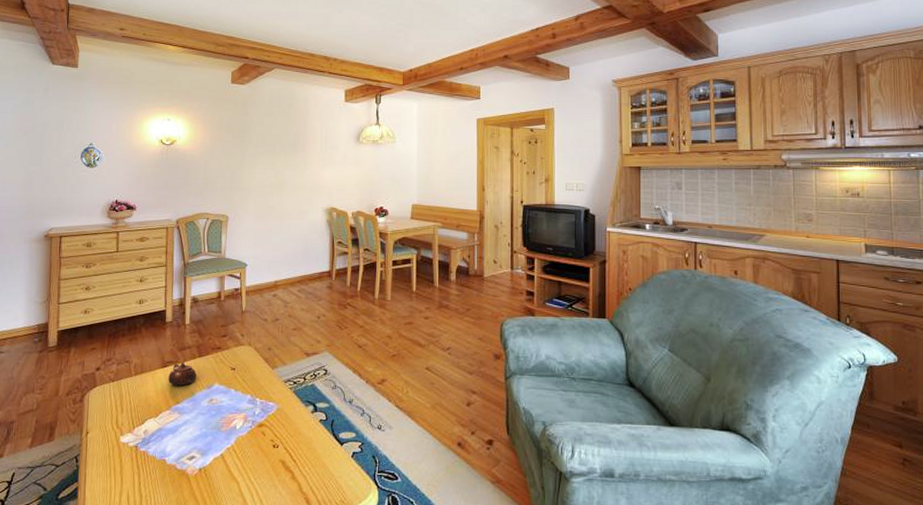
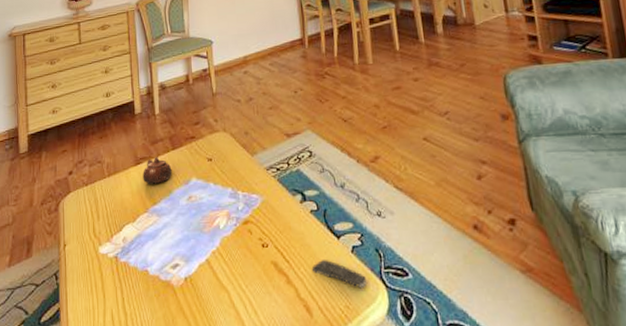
remote control: none [315,462,361,487] -> present [311,260,366,289]

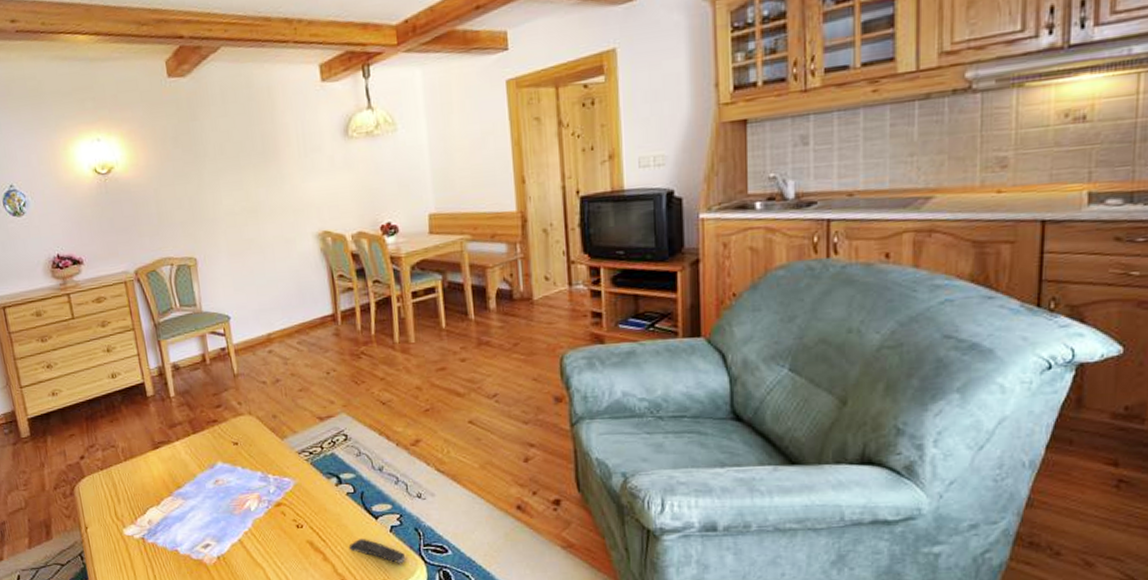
teapot: present [143,156,172,185] -> none [162,440,195,470]

